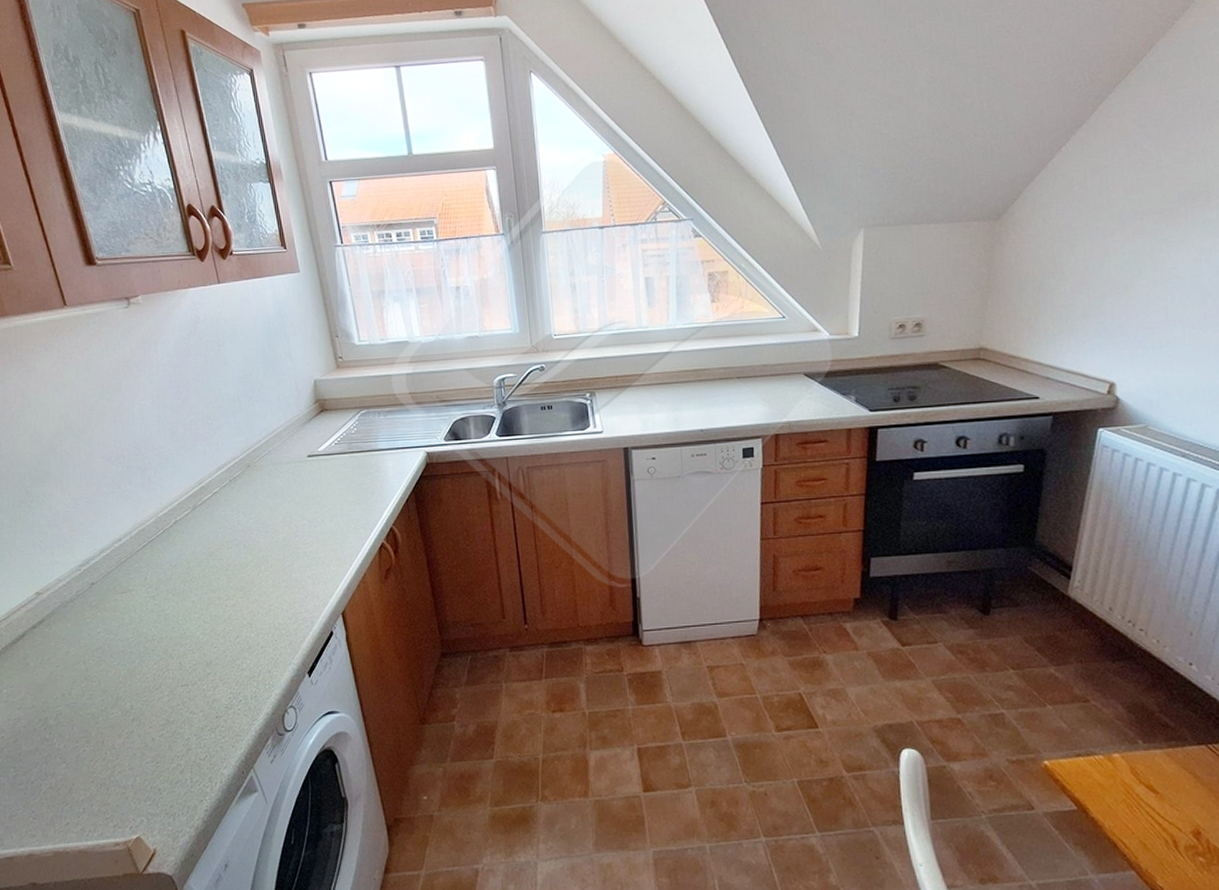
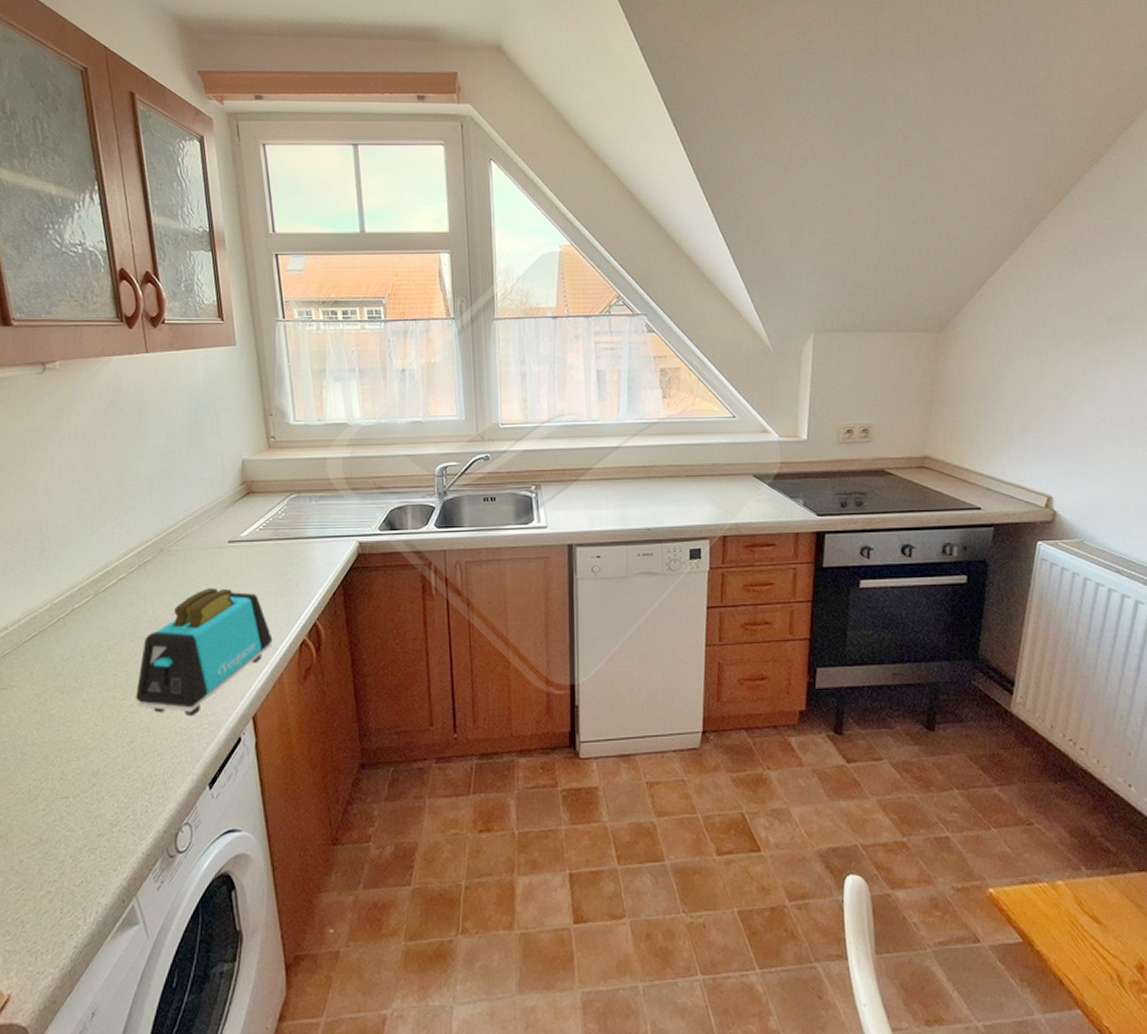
toaster: none [237,498,355,613] -> present [136,588,273,716]

